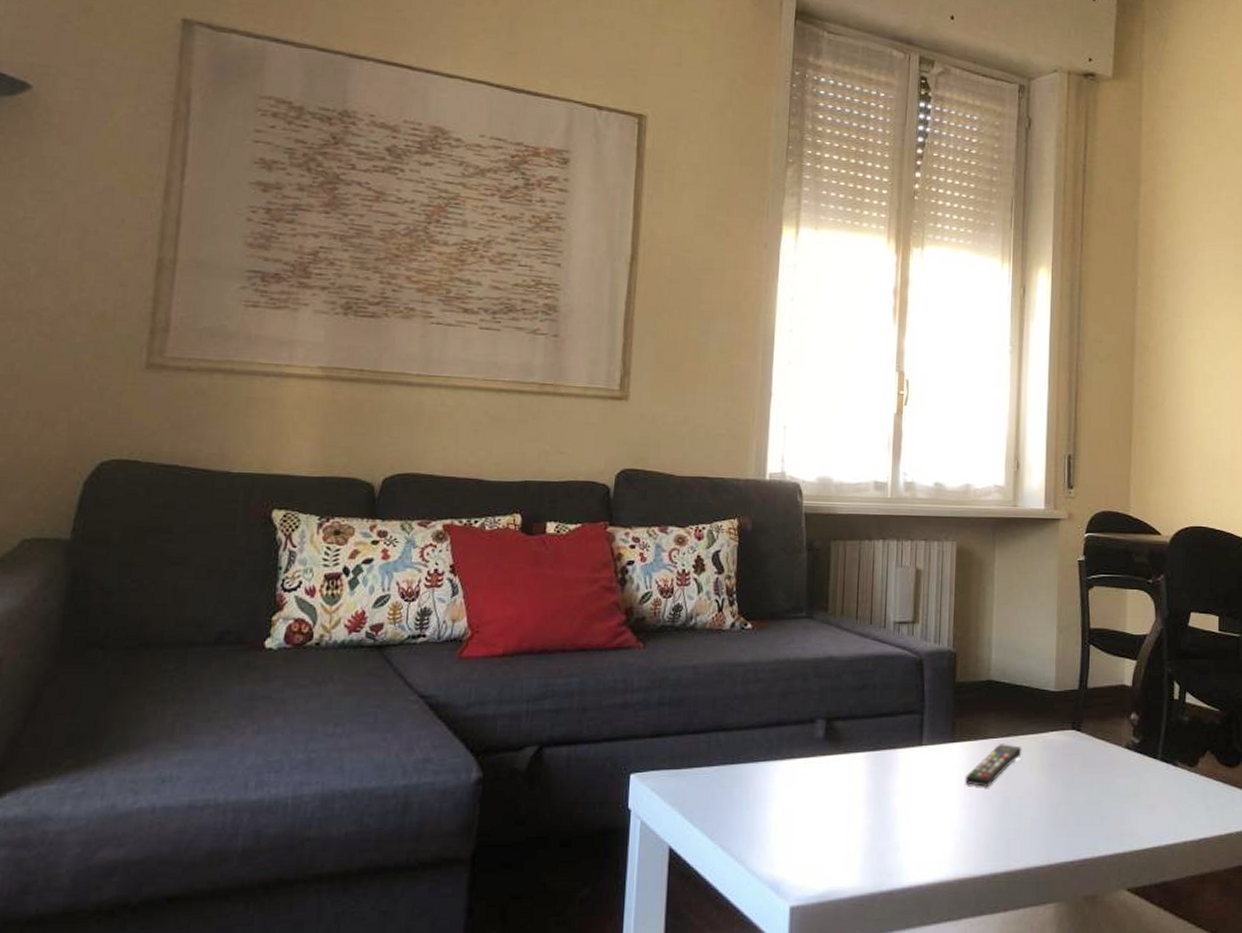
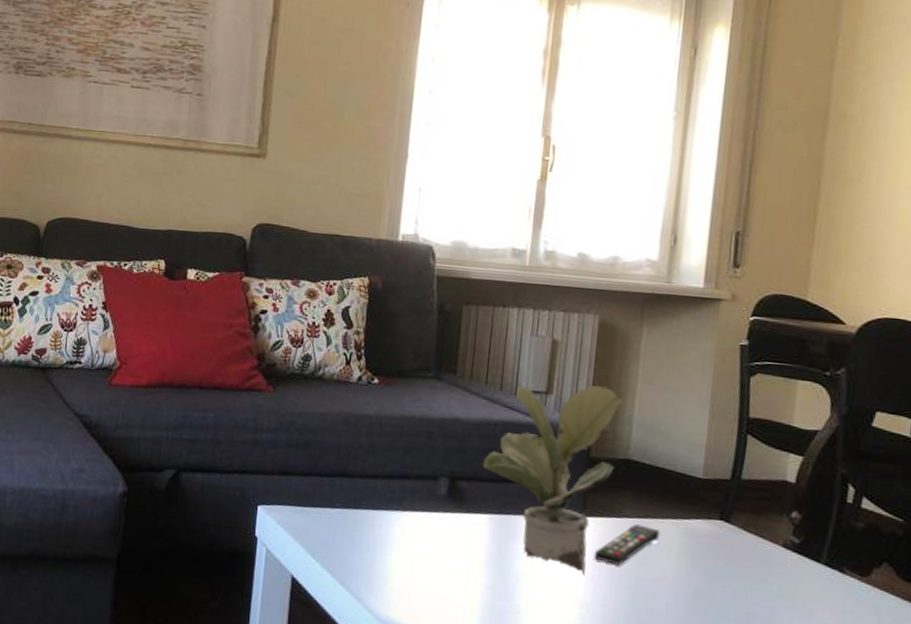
potted plant: none [857,610,982,803] -> present [482,385,623,577]

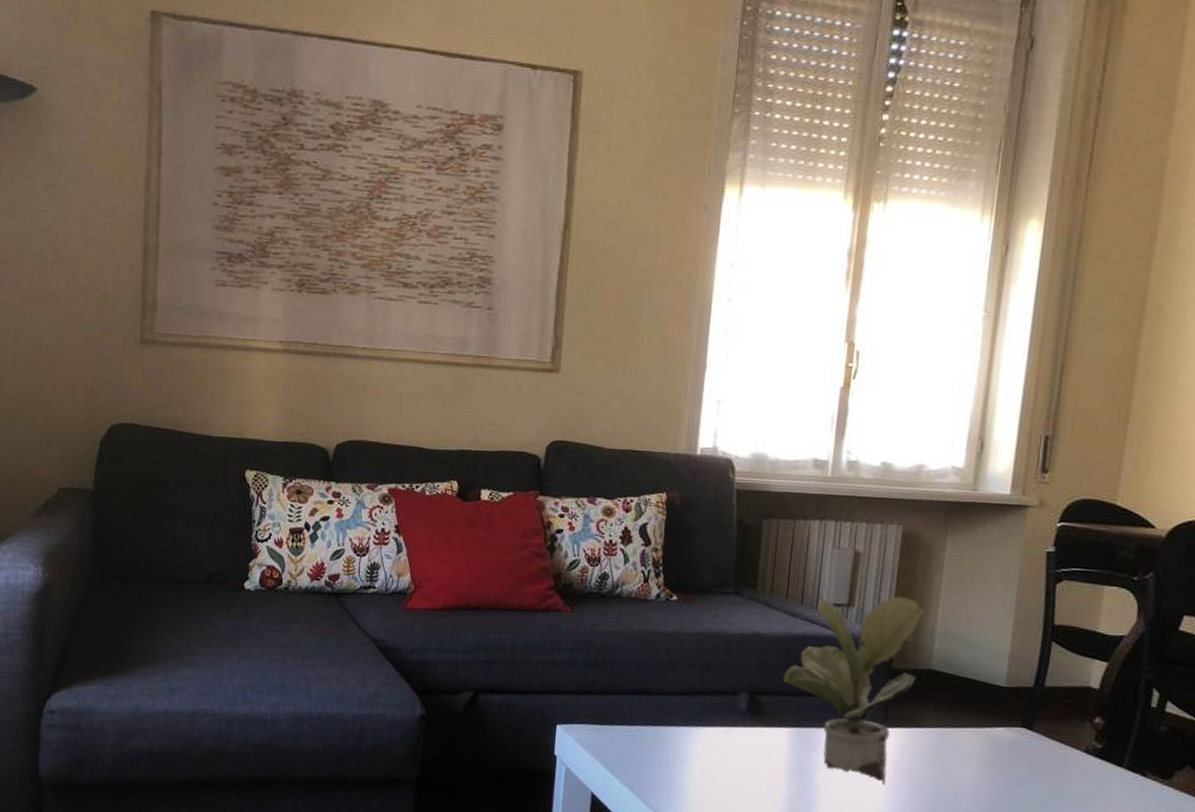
remote control: present [593,523,660,565] -> none [894,733,962,774]

